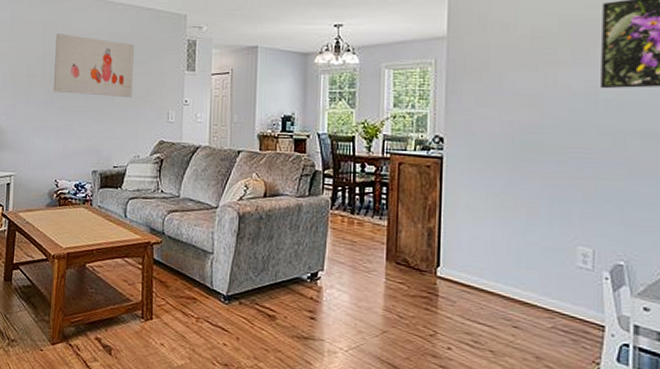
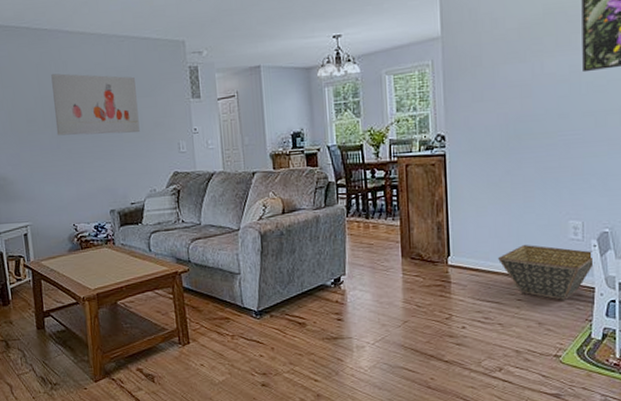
basket: none [494,266,607,337] -> present [498,245,595,301]

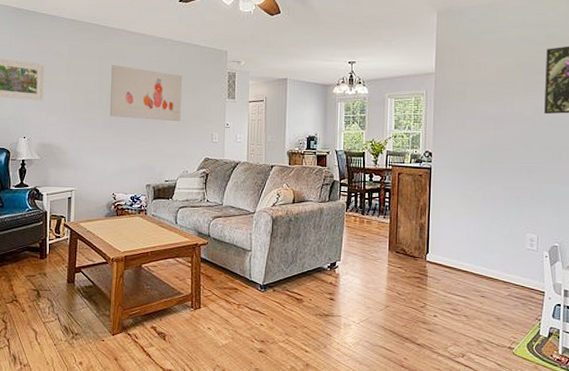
basket: present [498,245,595,301] -> none [468,250,546,301]

